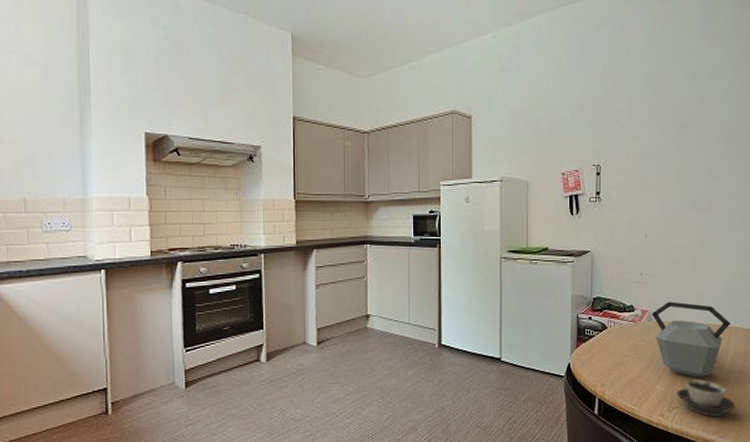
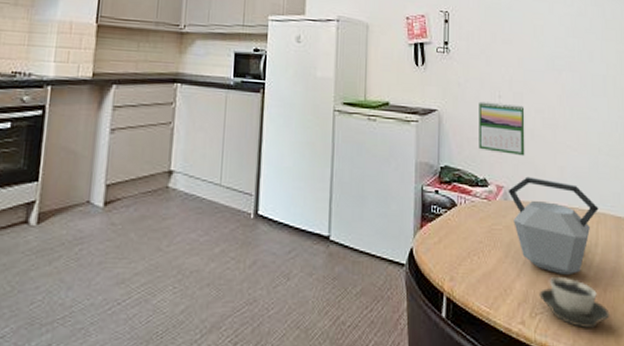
calendar: none [626,241,668,285] -> present [479,101,525,156]

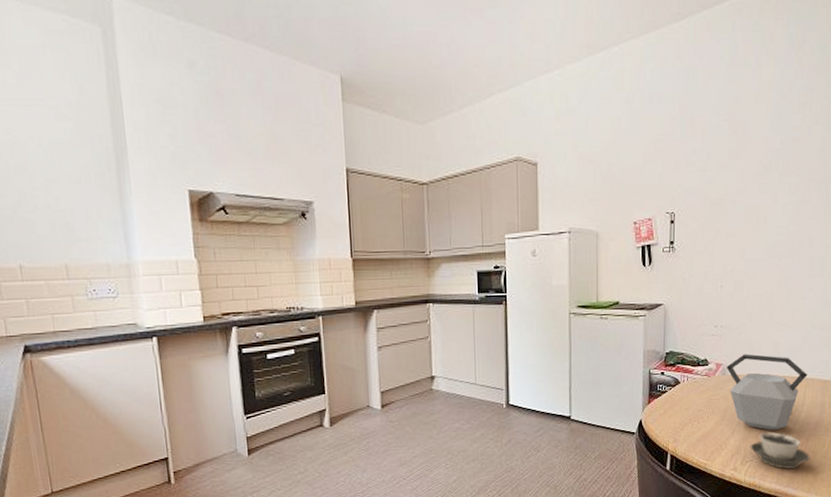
calendar: present [479,101,525,156] -> none [701,292,745,337]

